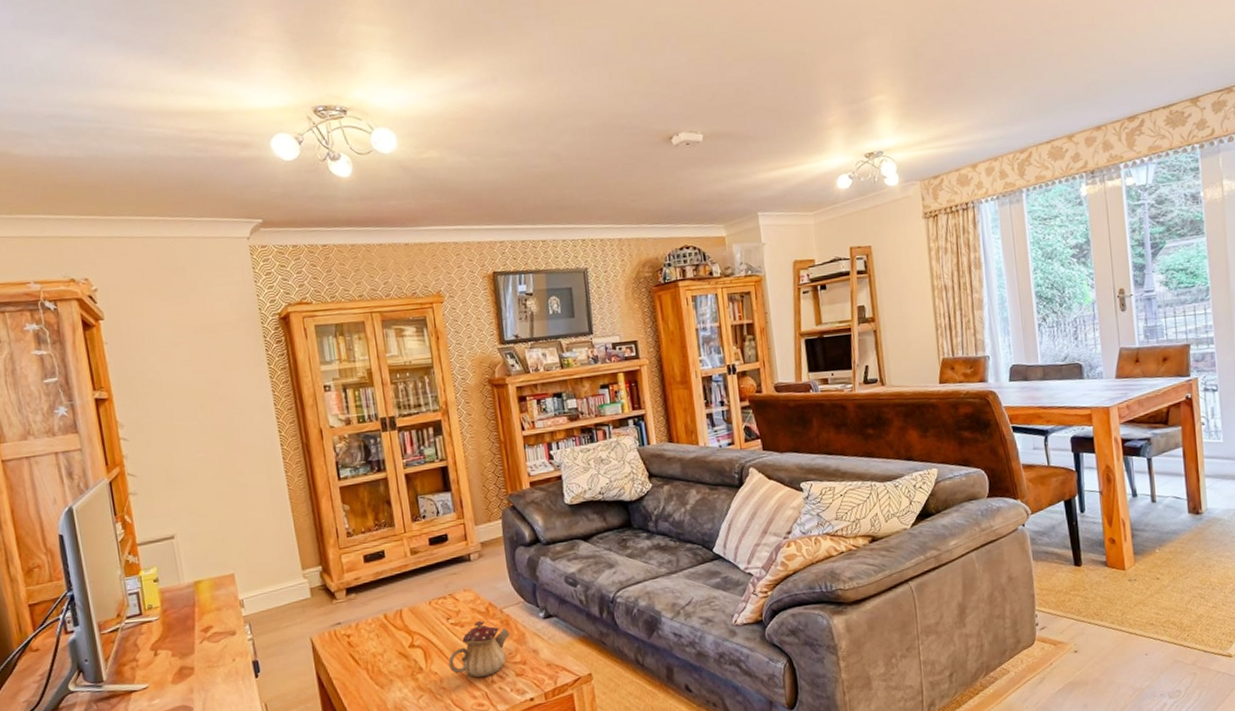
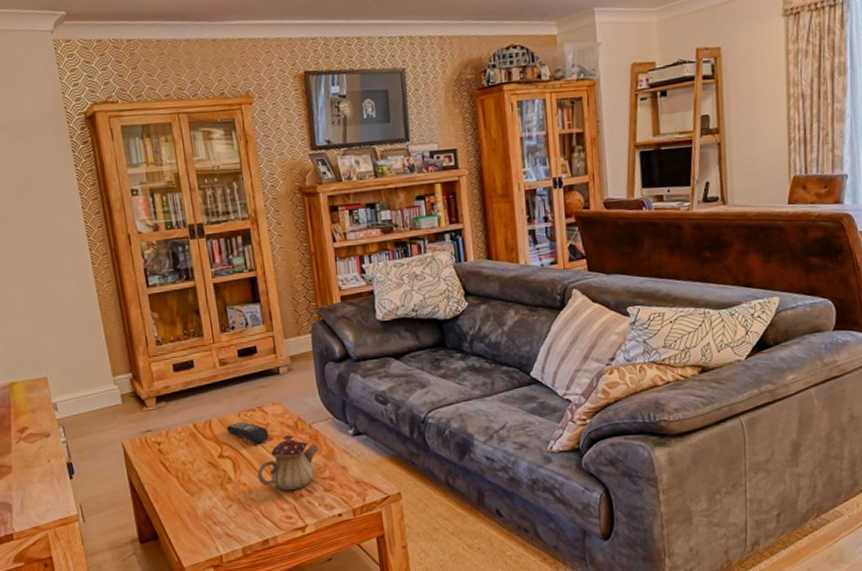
remote control: none [417,610,461,632] -> present [226,422,269,444]

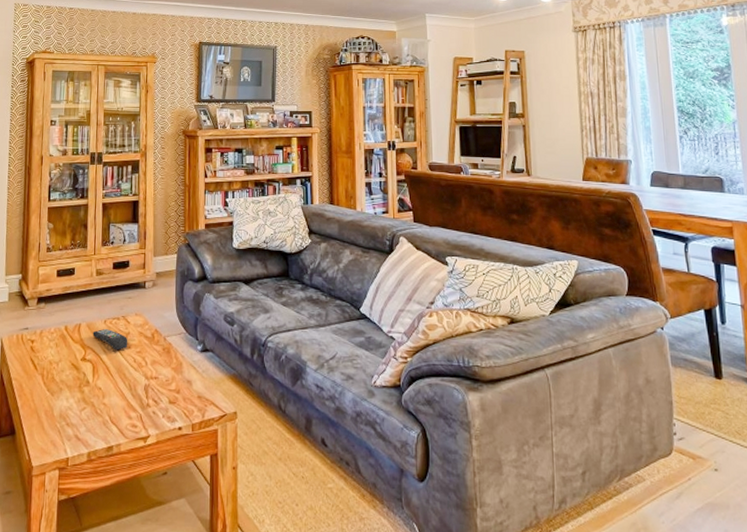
teapot: present [257,435,319,491] -> none [112,345,170,400]

